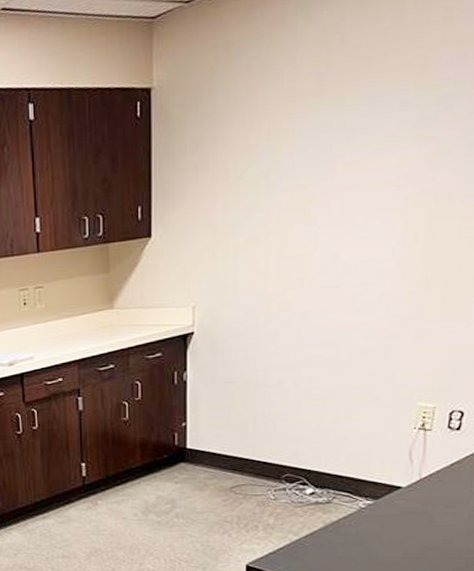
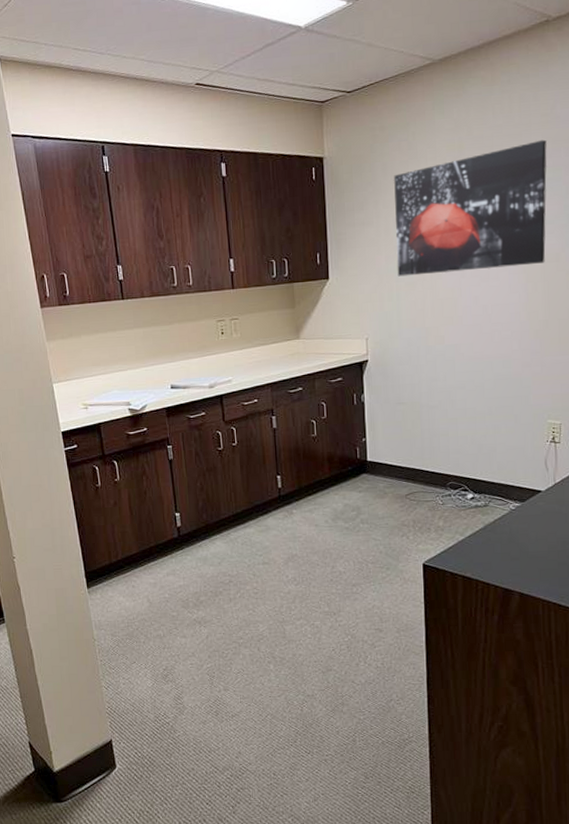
wall art: none [236,42,449,231] -> present [394,139,547,277]

